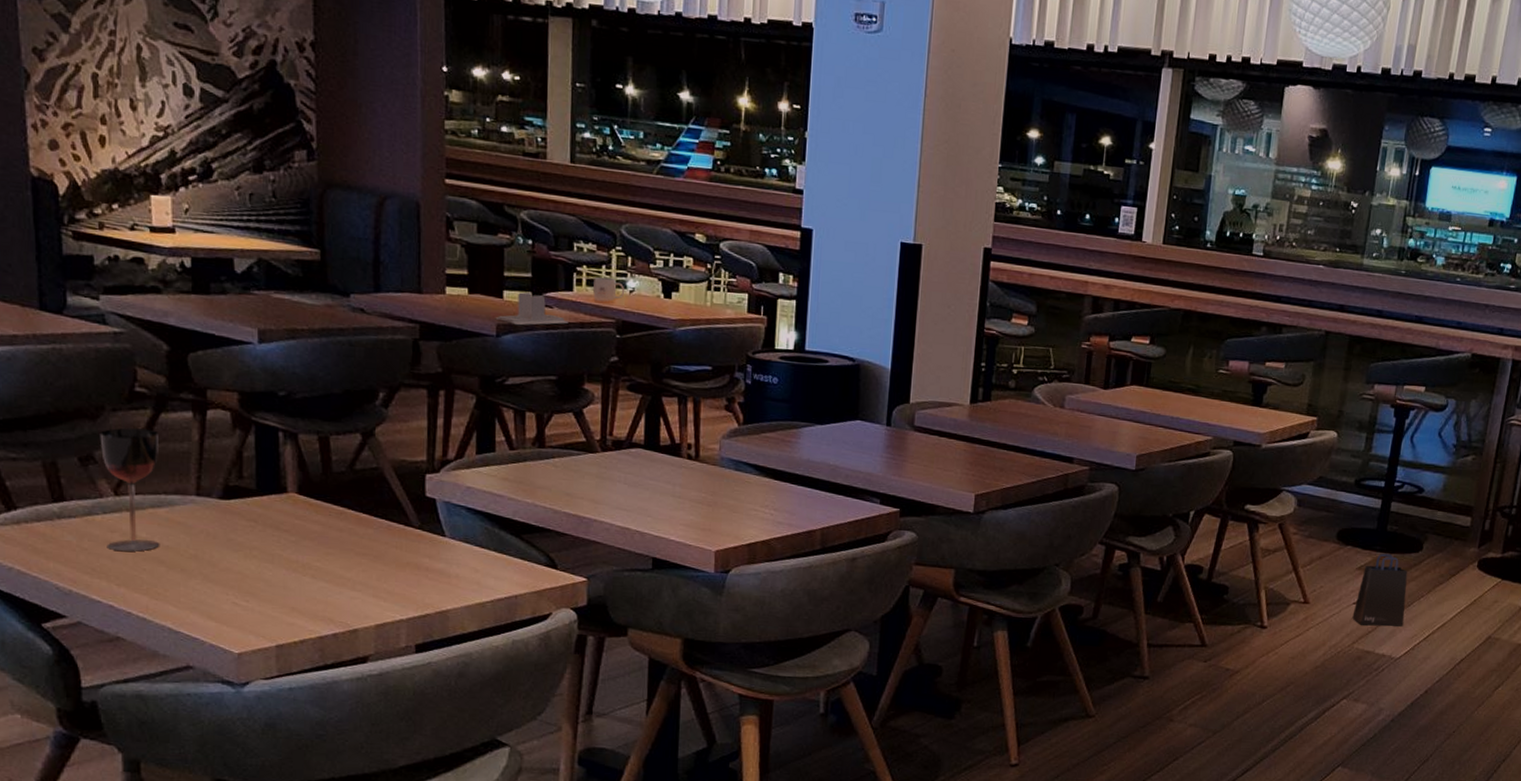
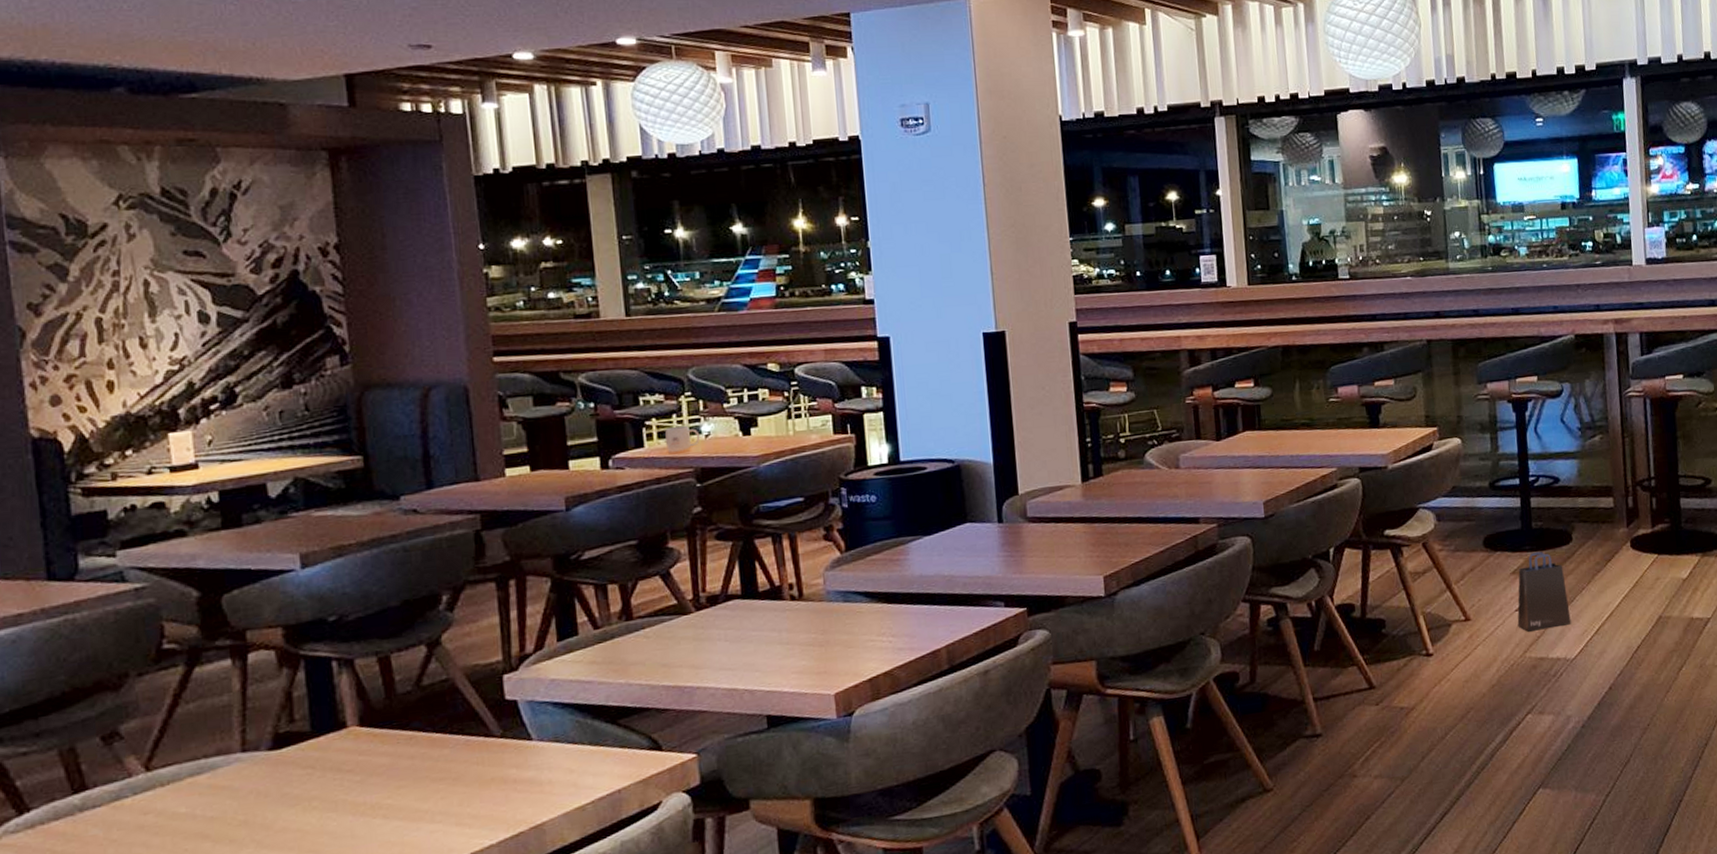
wineglass: present [99,427,160,552] -> none [124,687,203,835]
napkin holder: present [495,292,569,326] -> none [562,458,643,495]

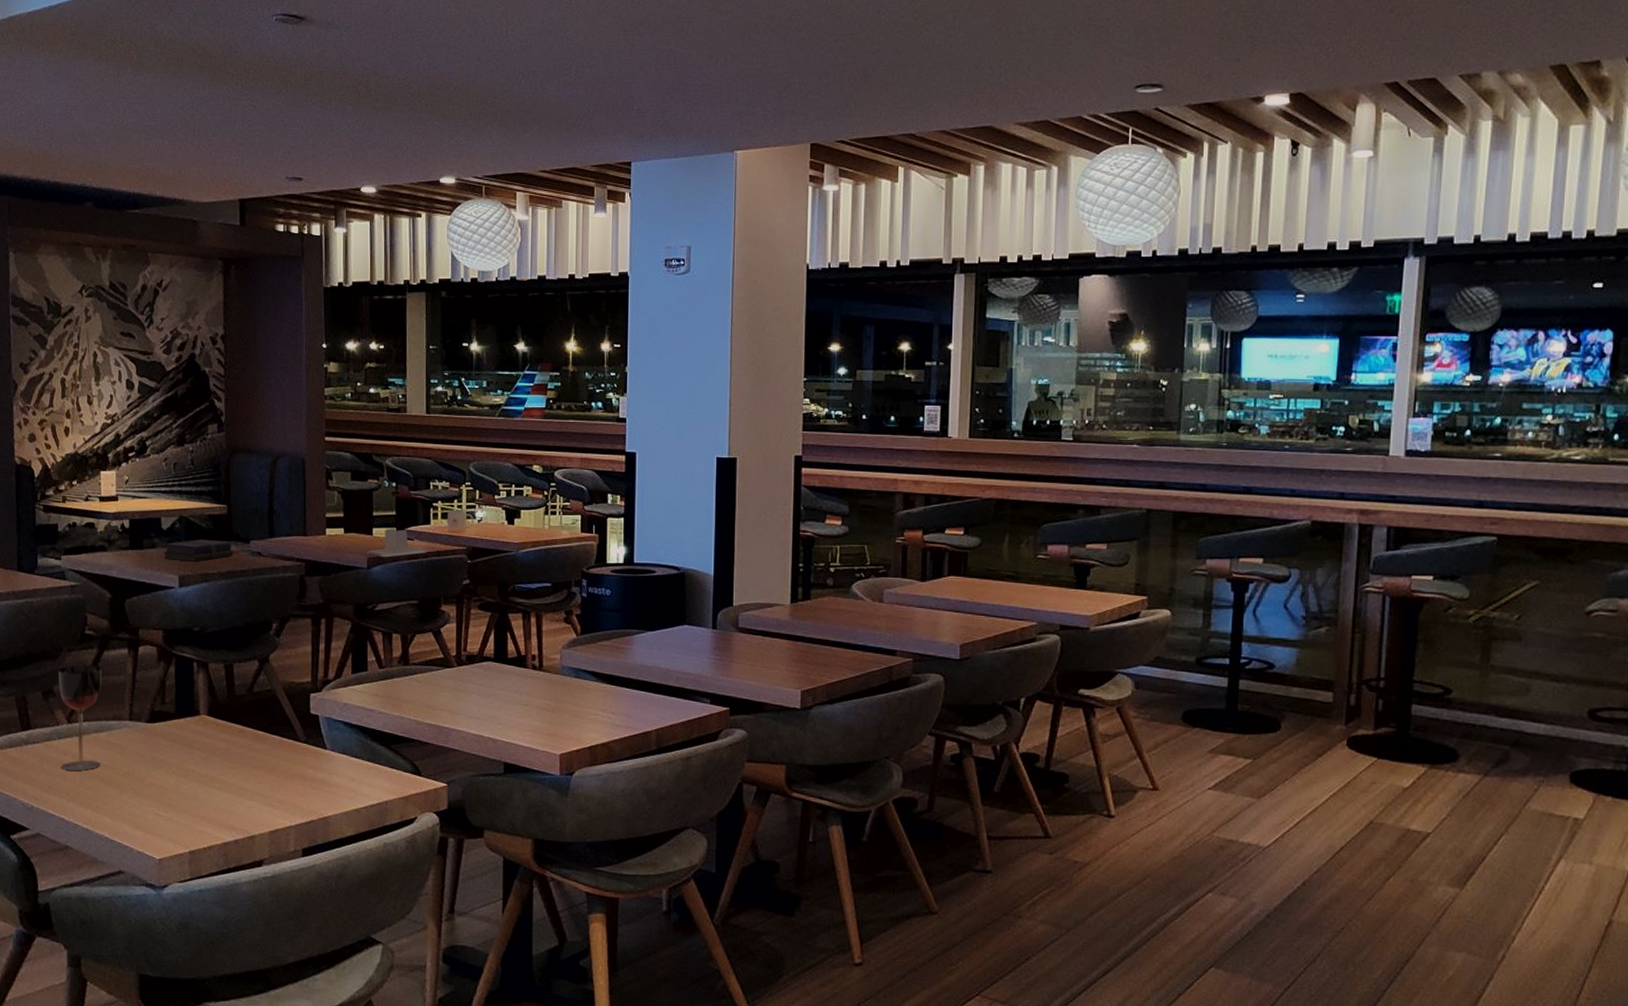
wineglass: none [124,687,203,835] -> present [58,665,102,771]
book: none [274,501,378,535] -> present [163,539,233,562]
napkin holder: none [562,458,643,495] -> present [366,528,427,558]
shopping bag: present [1517,551,1571,632] -> none [1209,734,1269,813]

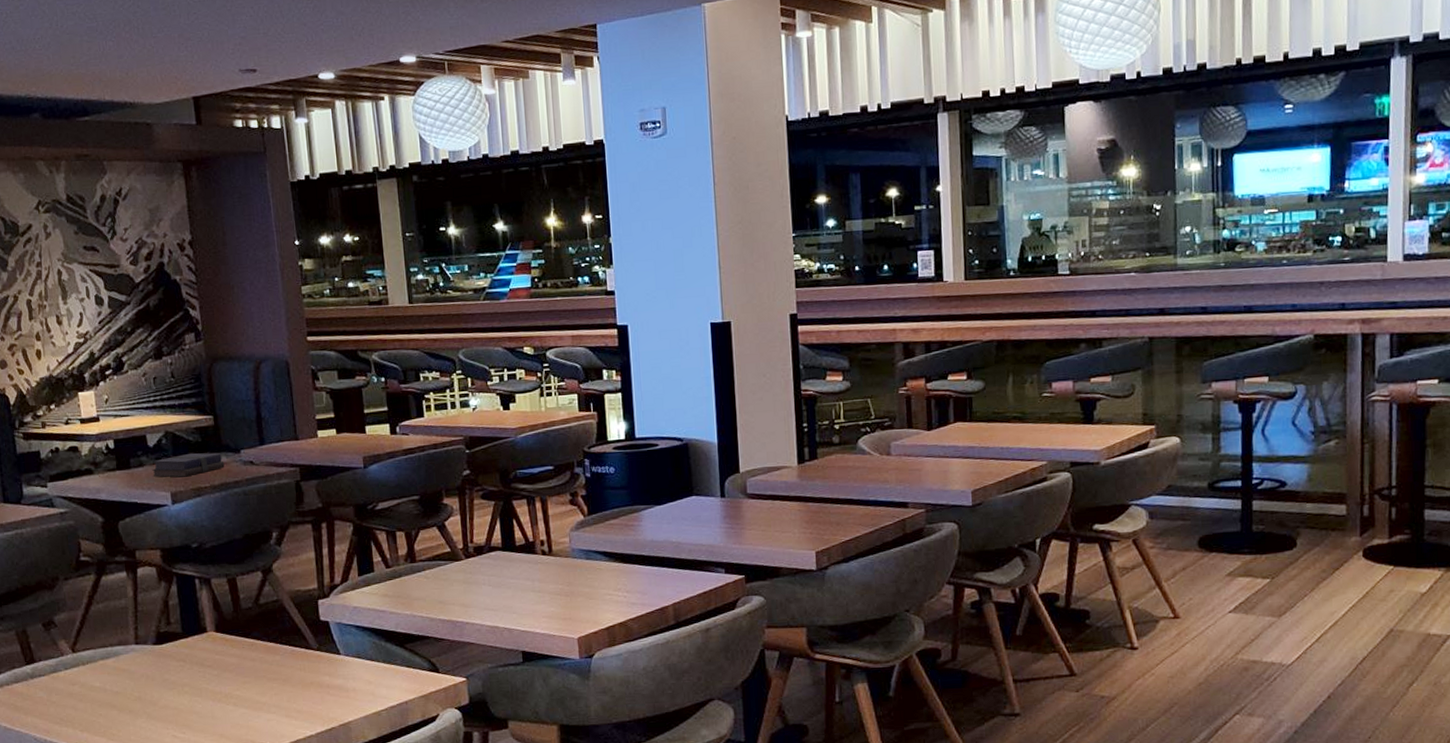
wineglass: present [58,665,102,771] -> none [56,591,111,701]
napkin holder: present [366,528,427,558] -> none [361,425,424,456]
mug: present [447,510,474,534] -> none [441,399,469,424]

